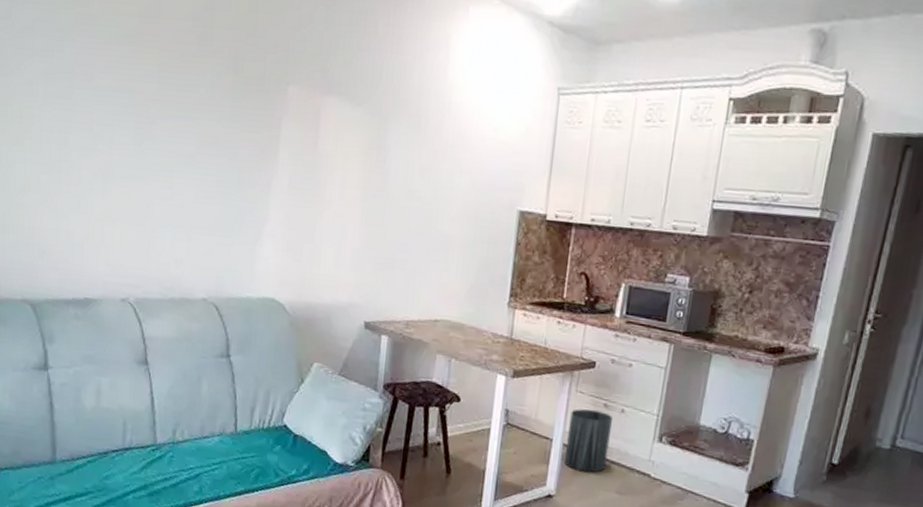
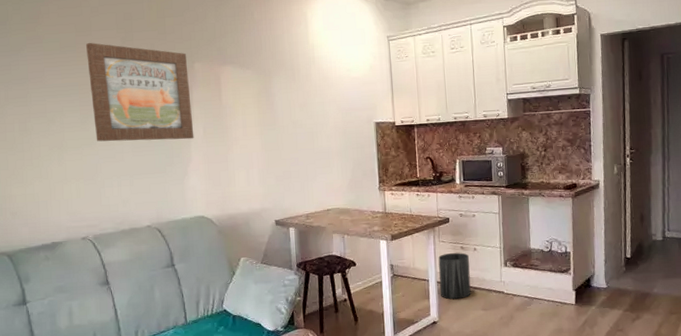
wall art: none [150,34,279,192] -> present [86,42,194,142]

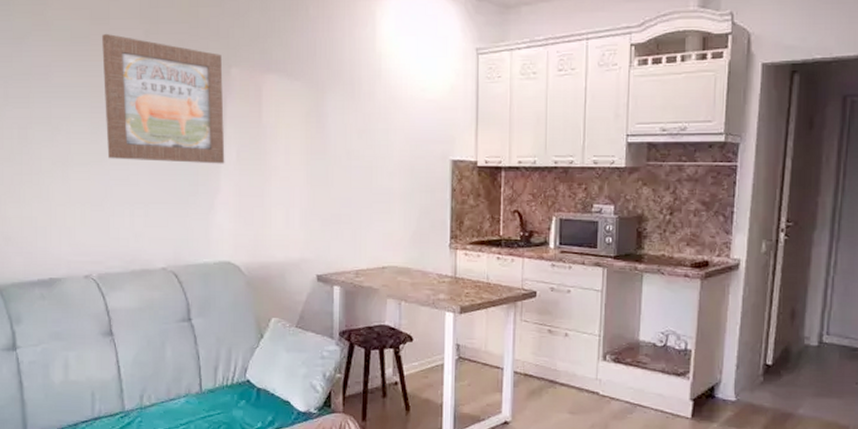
trash can: present [438,253,471,300] -> none [516,337,557,397]

